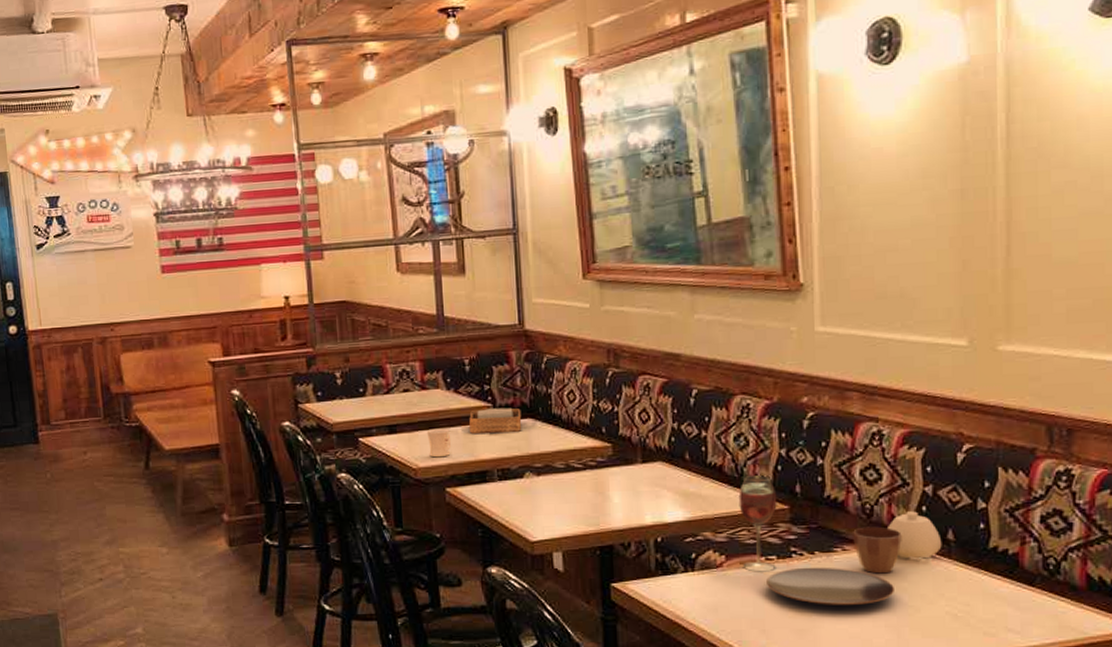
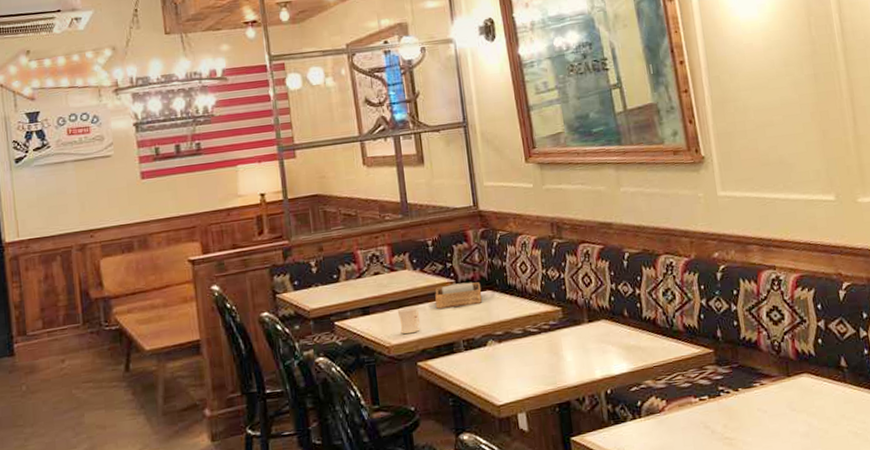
wineglass: present [738,475,777,572] -> none [671,324,708,413]
plate: present [766,567,896,605] -> none [702,401,807,437]
cup: present [853,526,902,574] -> none [767,360,807,403]
sugar bowl: present [888,511,942,559] -> none [794,344,838,388]

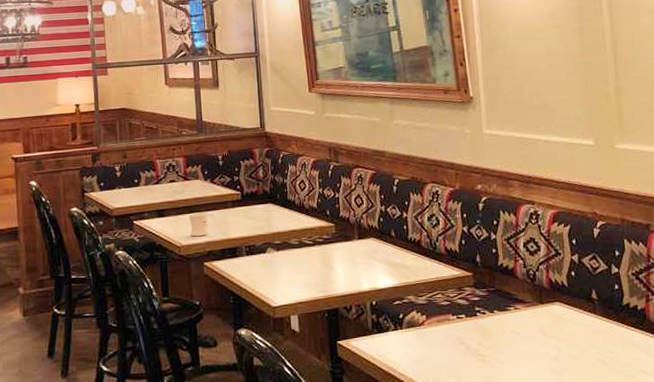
napkin holder: present [435,282,483,309] -> none [222,195,265,216]

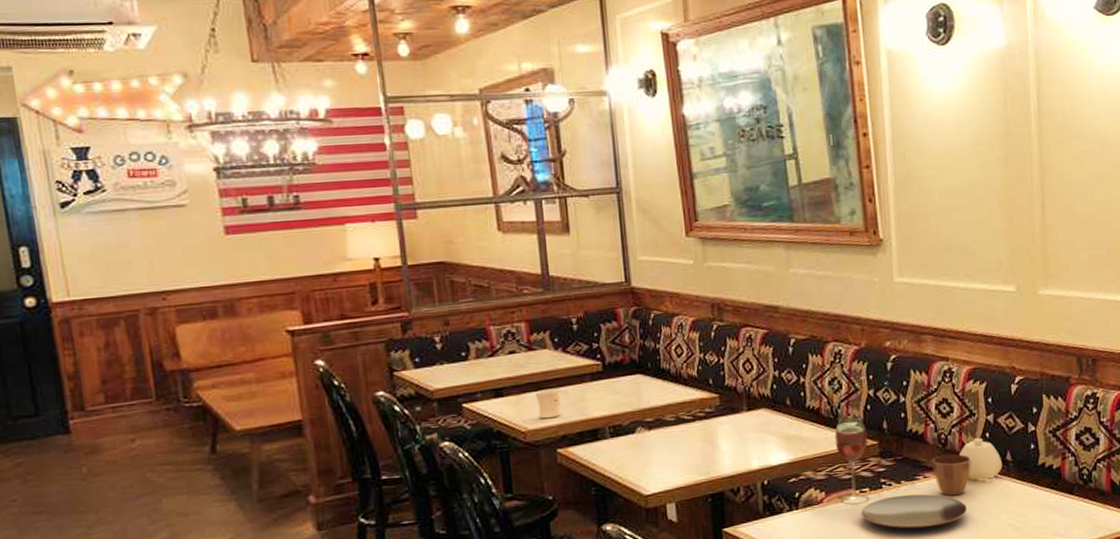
wineglass: none [433,248,465,329] -> present [834,415,868,505]
plate: none [458,323,557,355] -> present [861,494,968,529]
cup: none [522,289,559,328] -> present [932,454,971,496]
sugar bowl: none [547,276,589,316] -> present [959,438,1003,481]

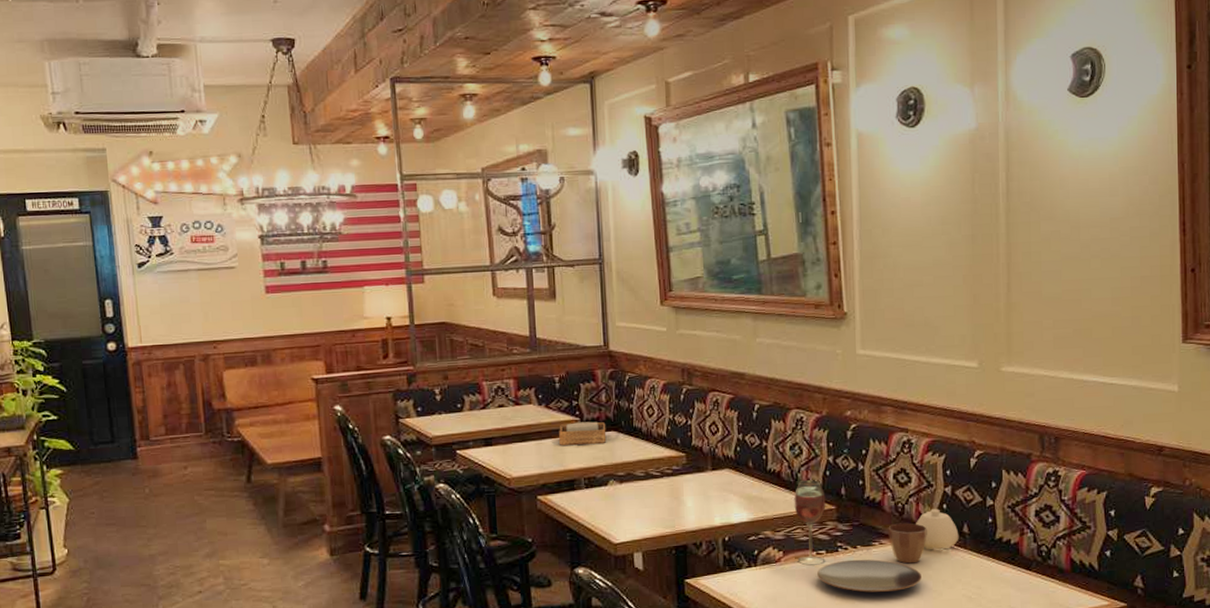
mug: present [535,388,561,419] -> none [520,440,543,468]
napkin holder: none [579,364,632,393] -> present [559,421,607,445]

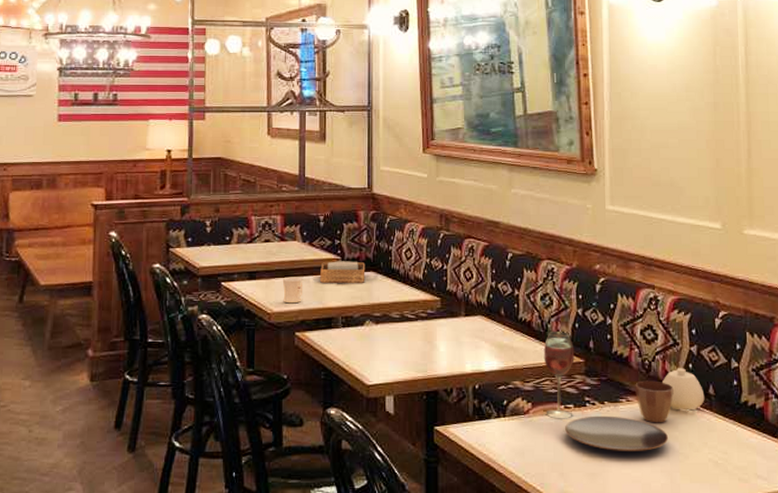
mug: none [520,440,543,468] -> present [282,277,303,304]

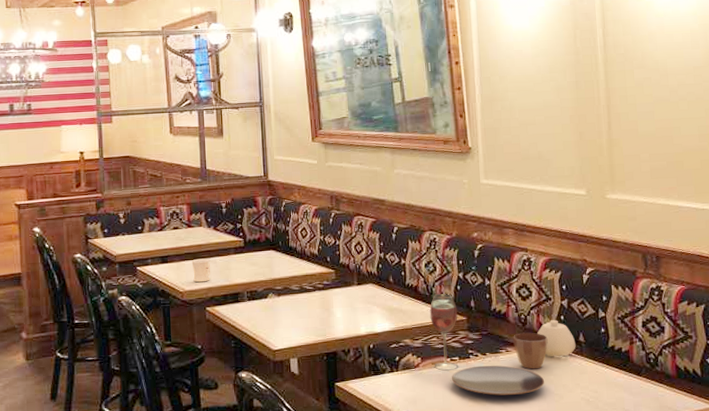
napkin holder: present [320,261,366,284] -> none [225,242,266,263]

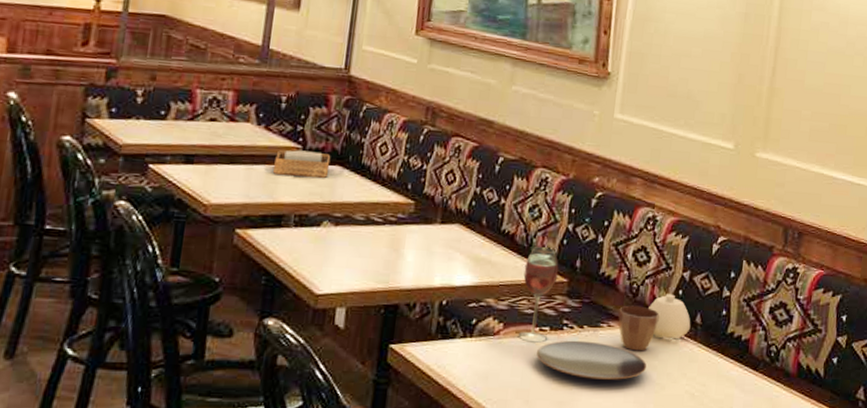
mug: present [191,258,211,283] -> none [224,164,252,196]
napkin holder: none [225,242,266,263] -> present [273,150,331,178]

